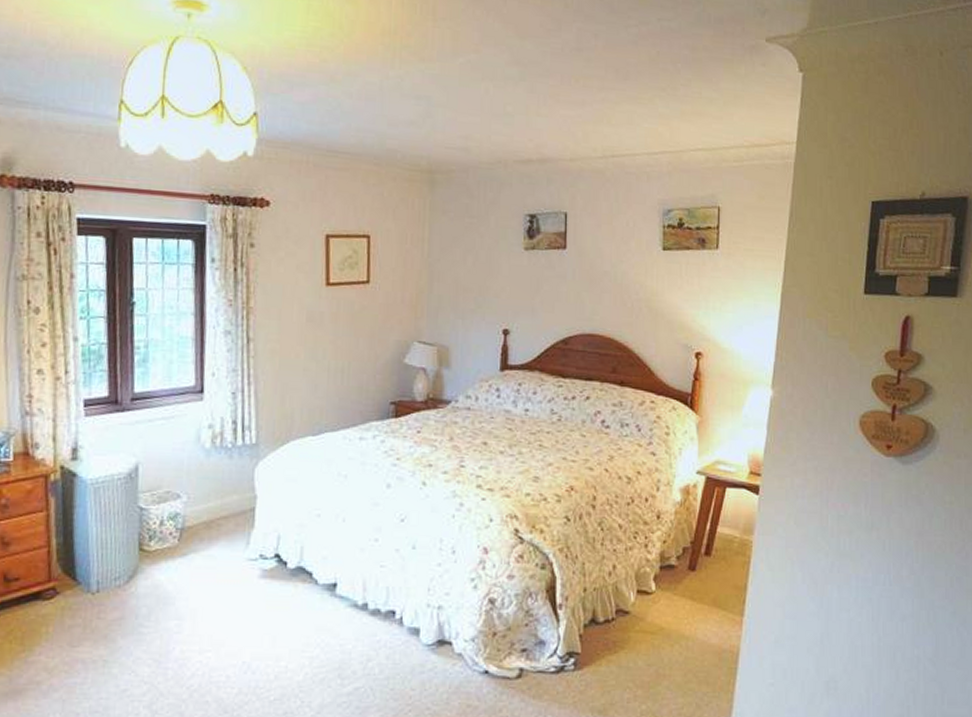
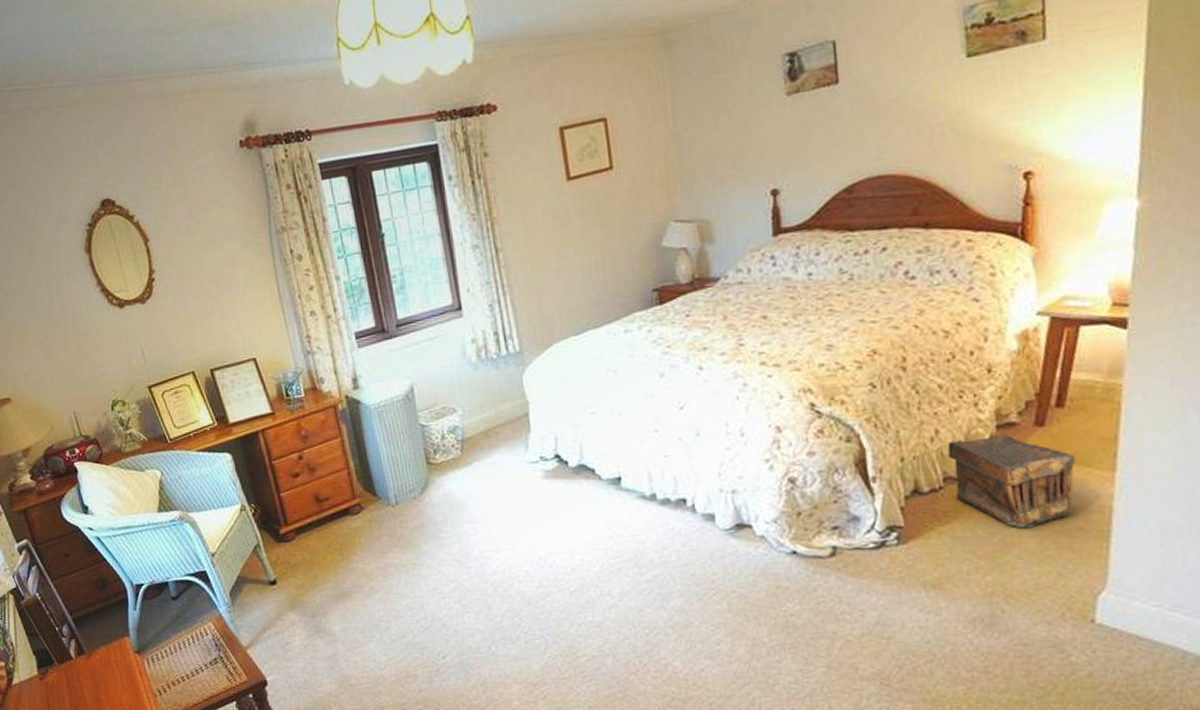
pouch: none [621,575,716,662] -> present [947,434,1076,529]

